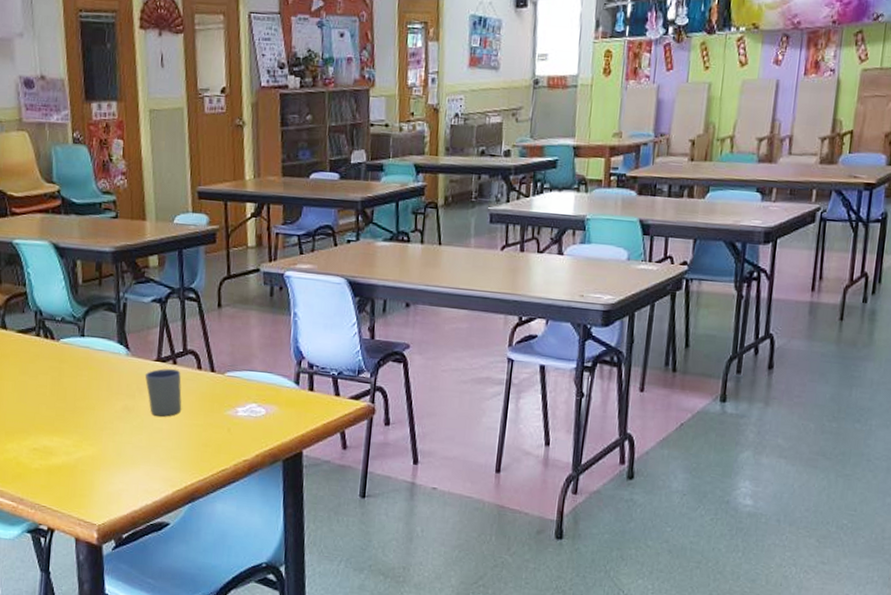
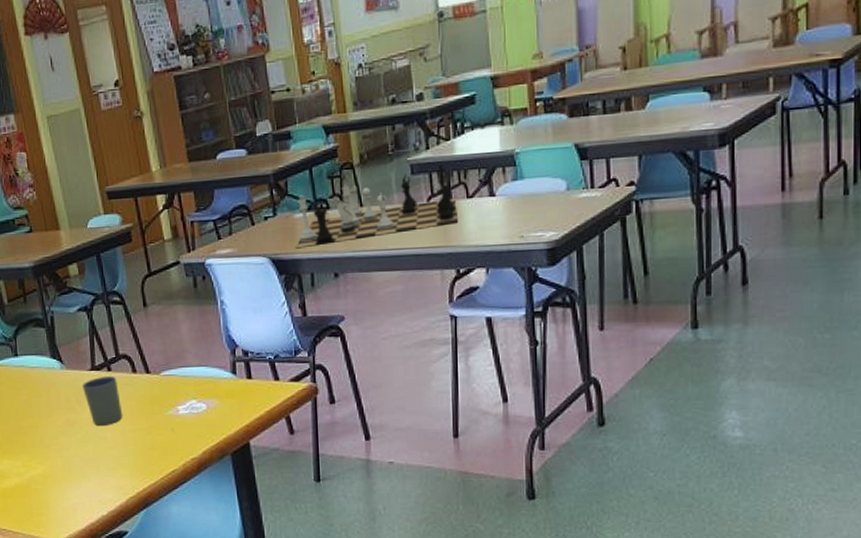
chess set: none [373,218,528,275] -> present [296,164,457,249]

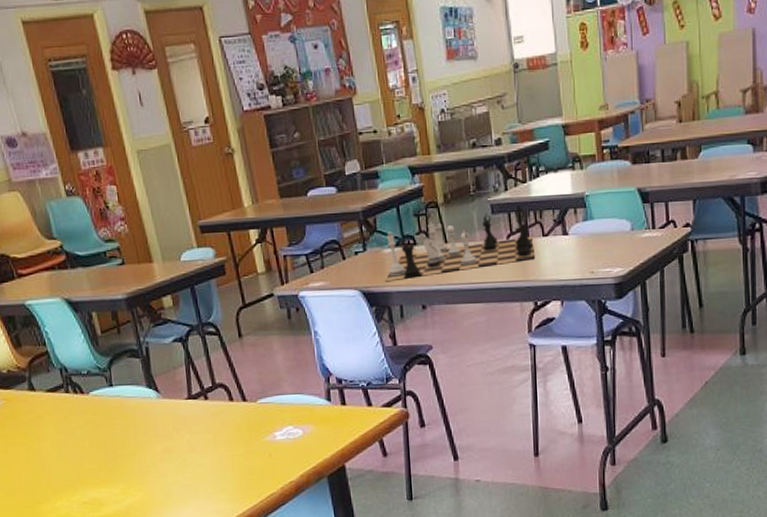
mug: present [82,375,123,426] -> none [179,404,221,453]

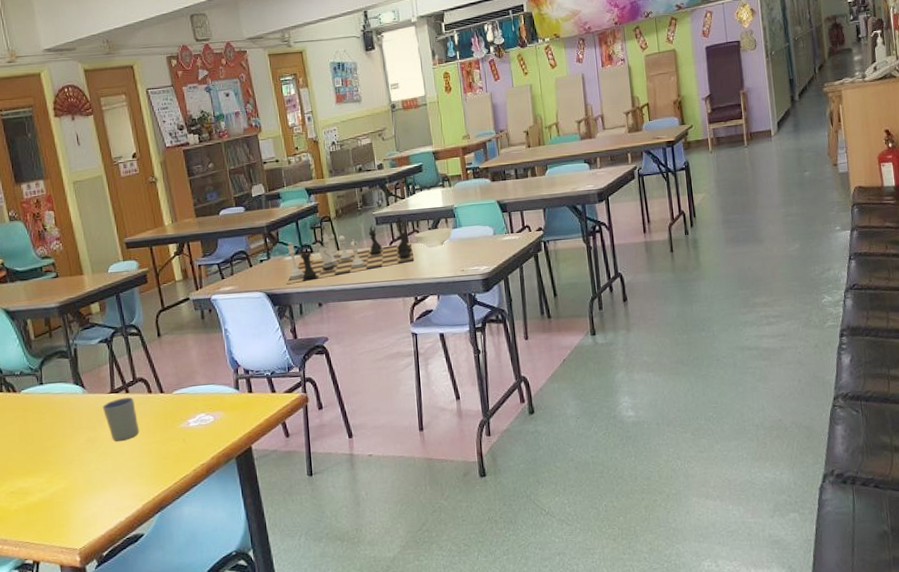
mug: none [179,404,221,453] -> present [102,397,140,441]
bowl: none [536,220,582,242] -> present [414,228,452,247]

